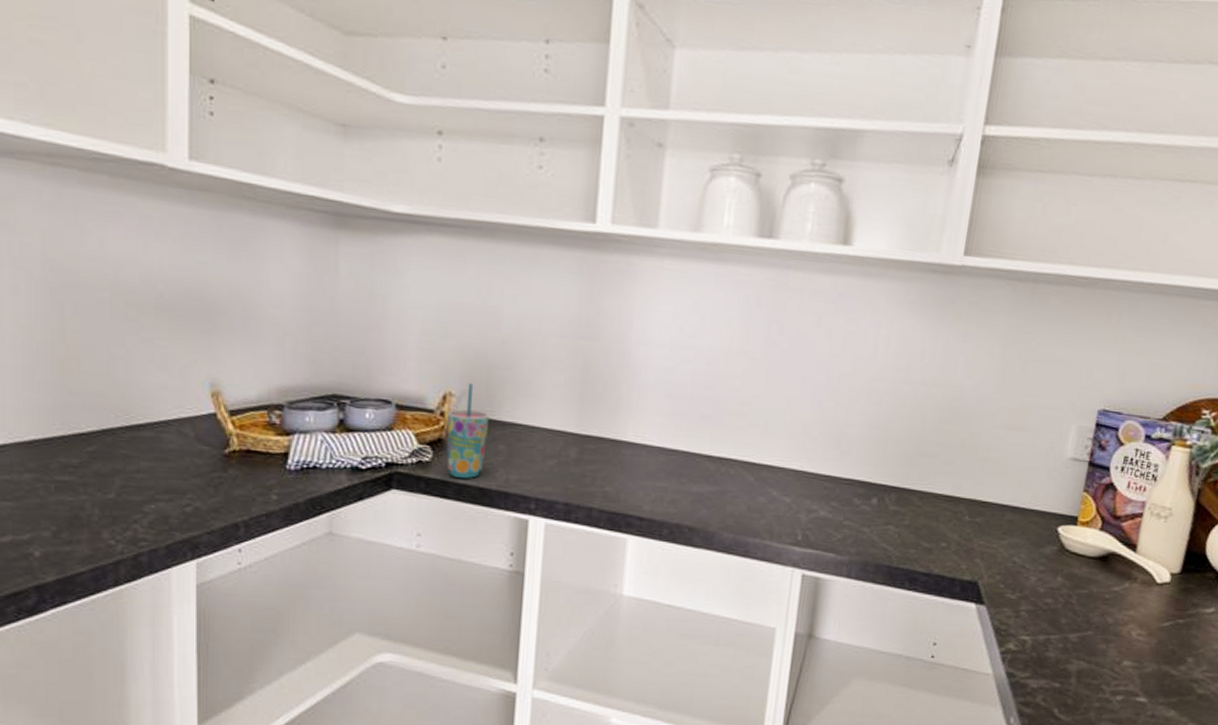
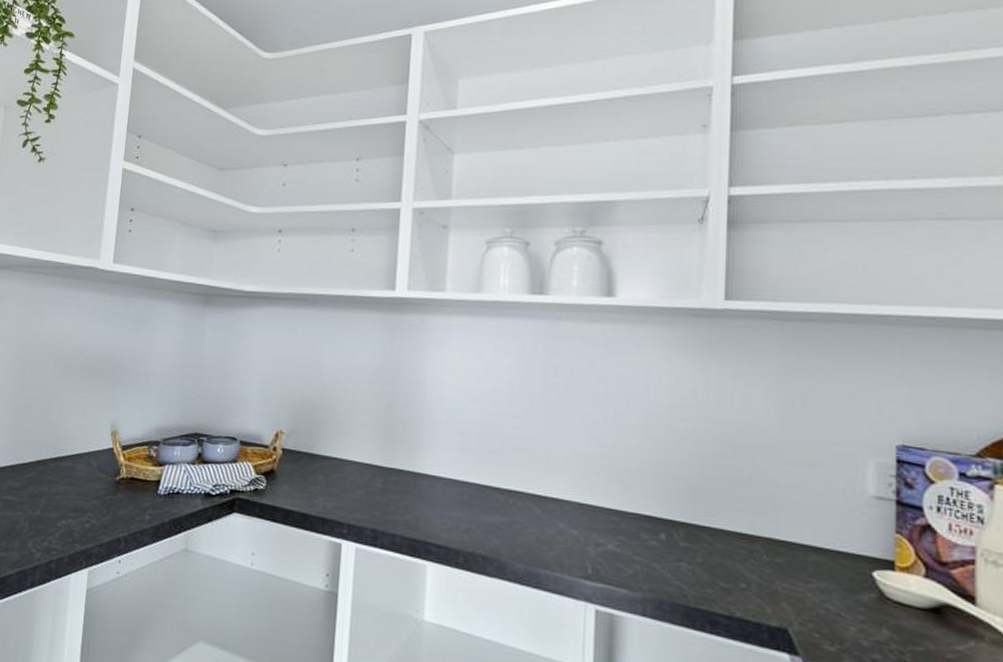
cup: present [447,383,490,479] -> none [277,423,312,505]

